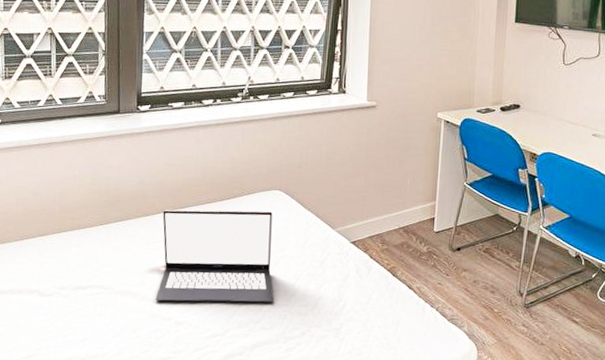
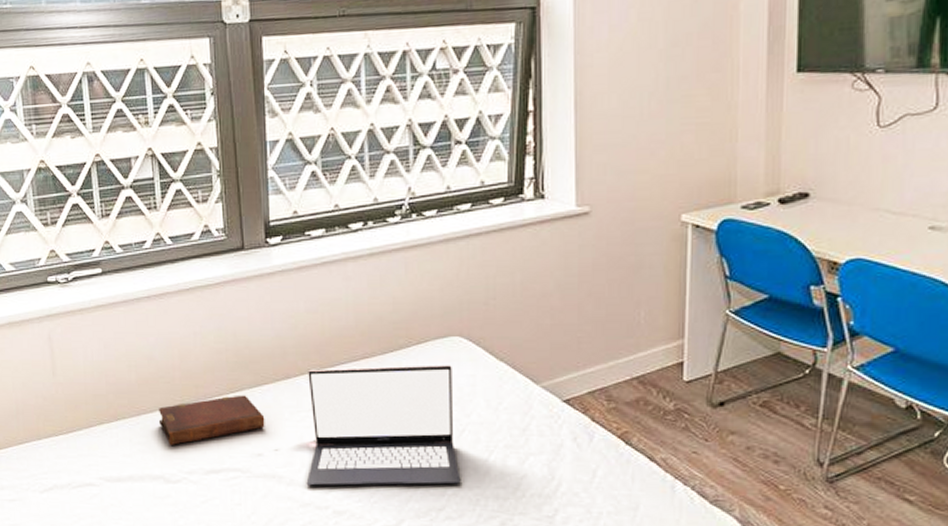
diary: none [39,227,126,265] -> present [159,395,265,445]

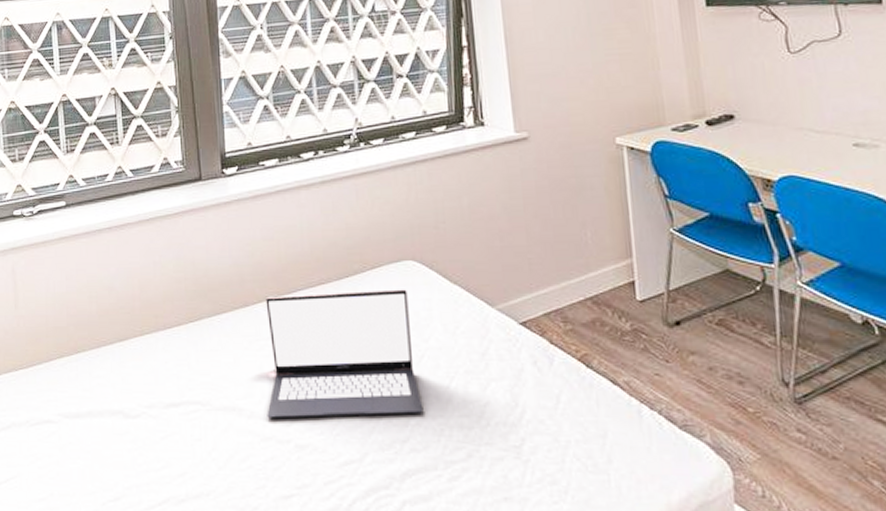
diary: present [159,395,265,445] -> none [119,324,224,378]

